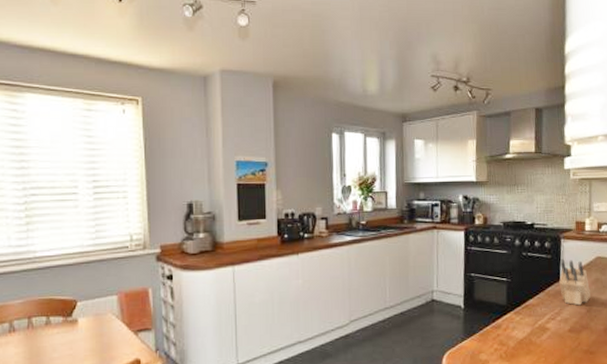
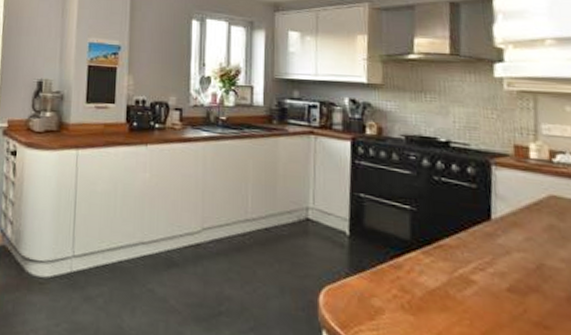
knife block: present [559,259,590,306] -> none [490,191,541,258]

